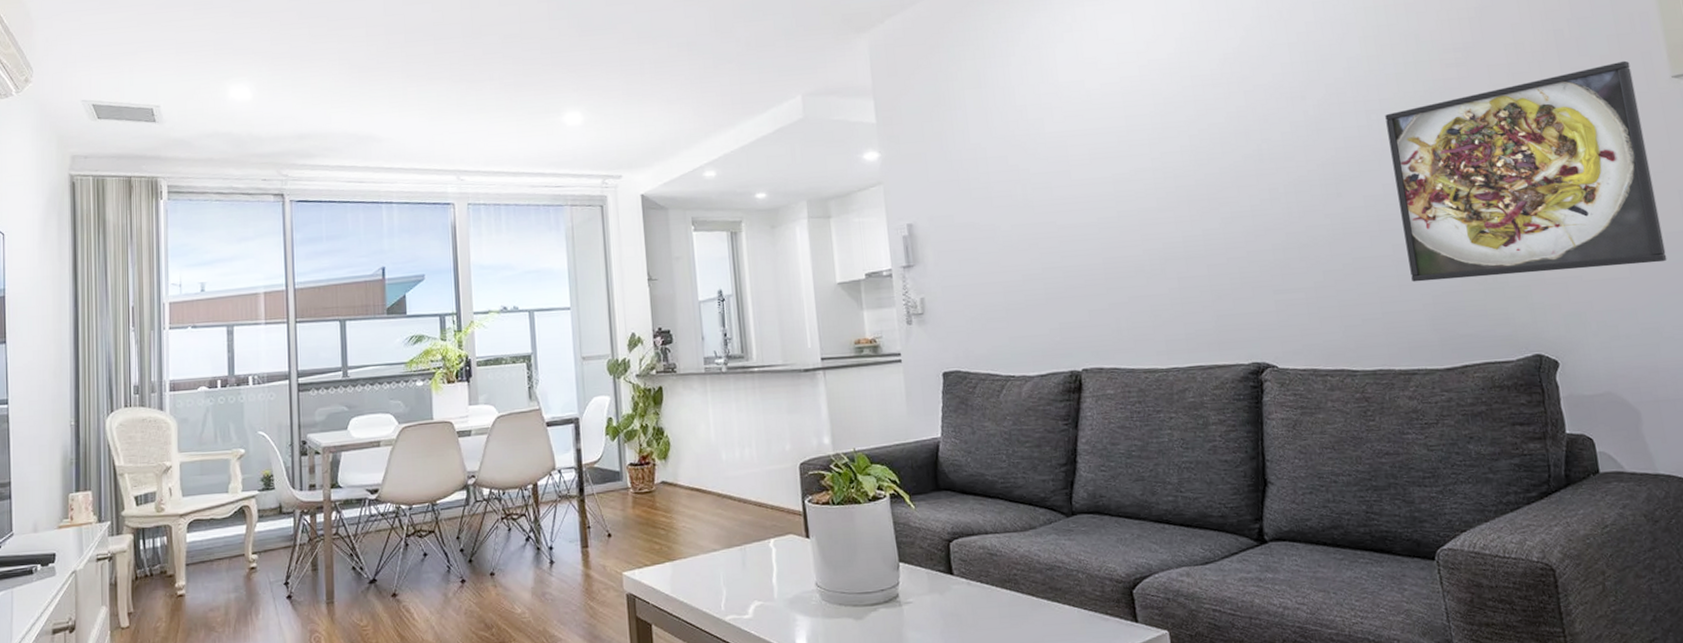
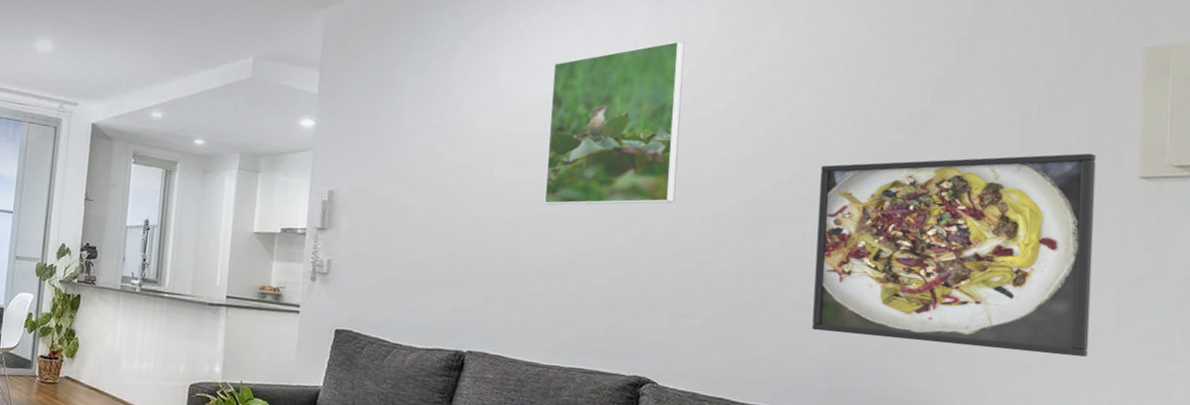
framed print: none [1108,10,1255,200] -> present [544,40,685,205]

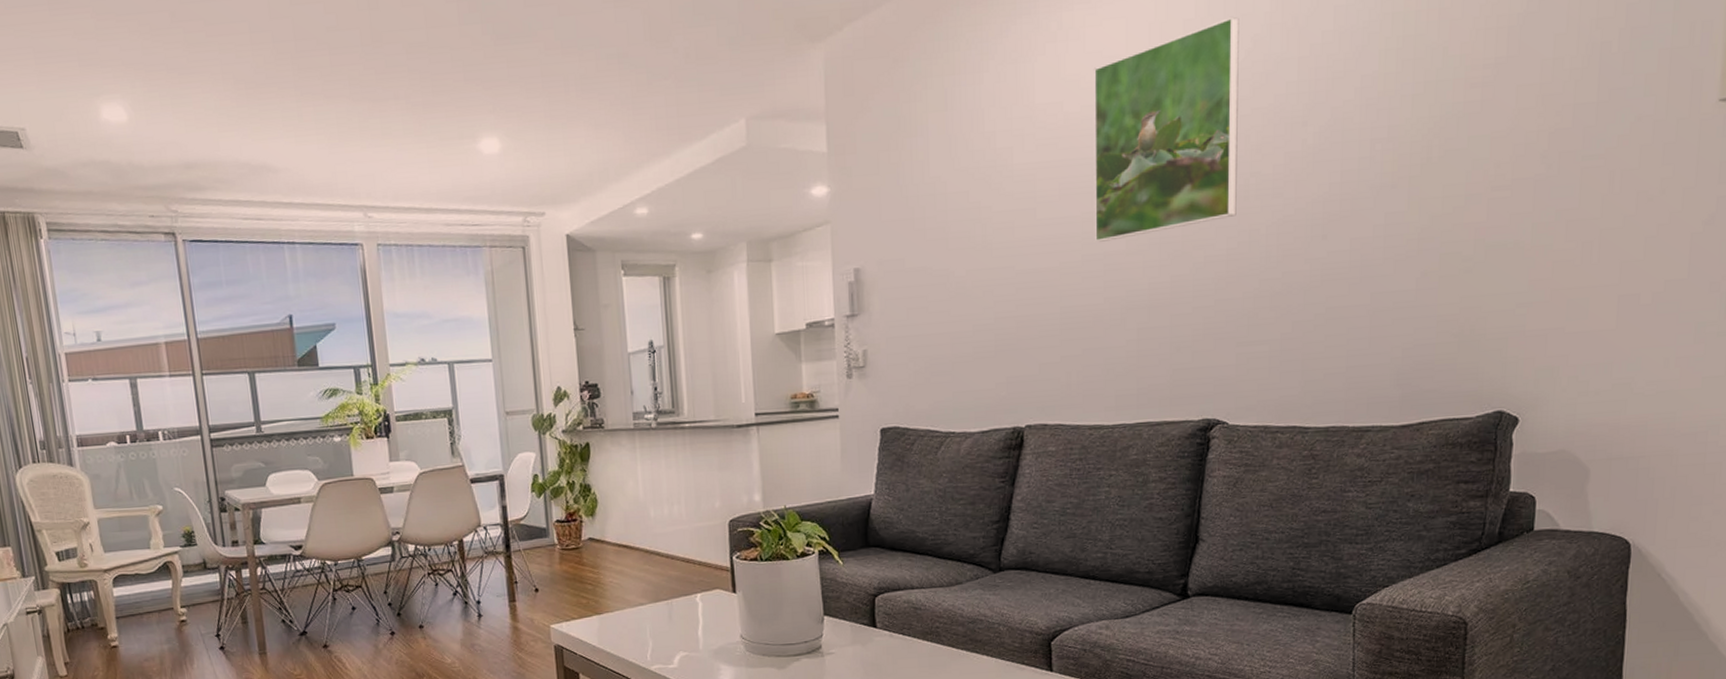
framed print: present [812,153,1096,358] -> none [1384,80,1677,334]

